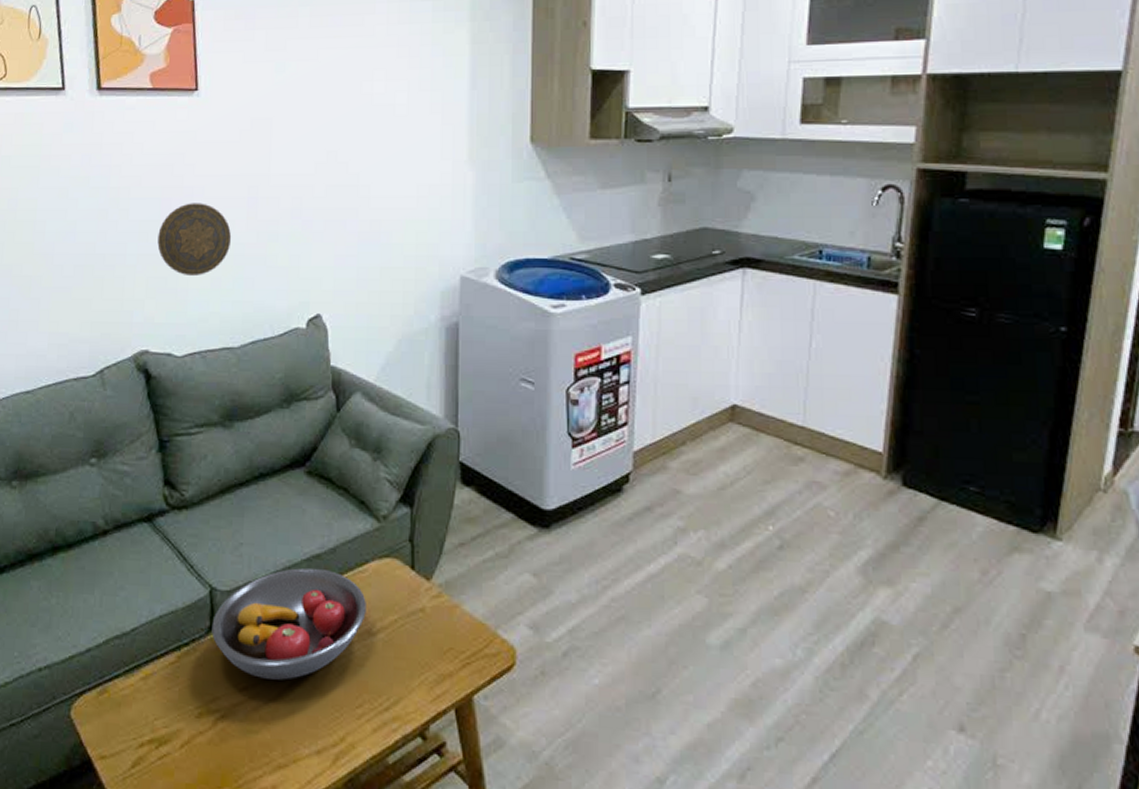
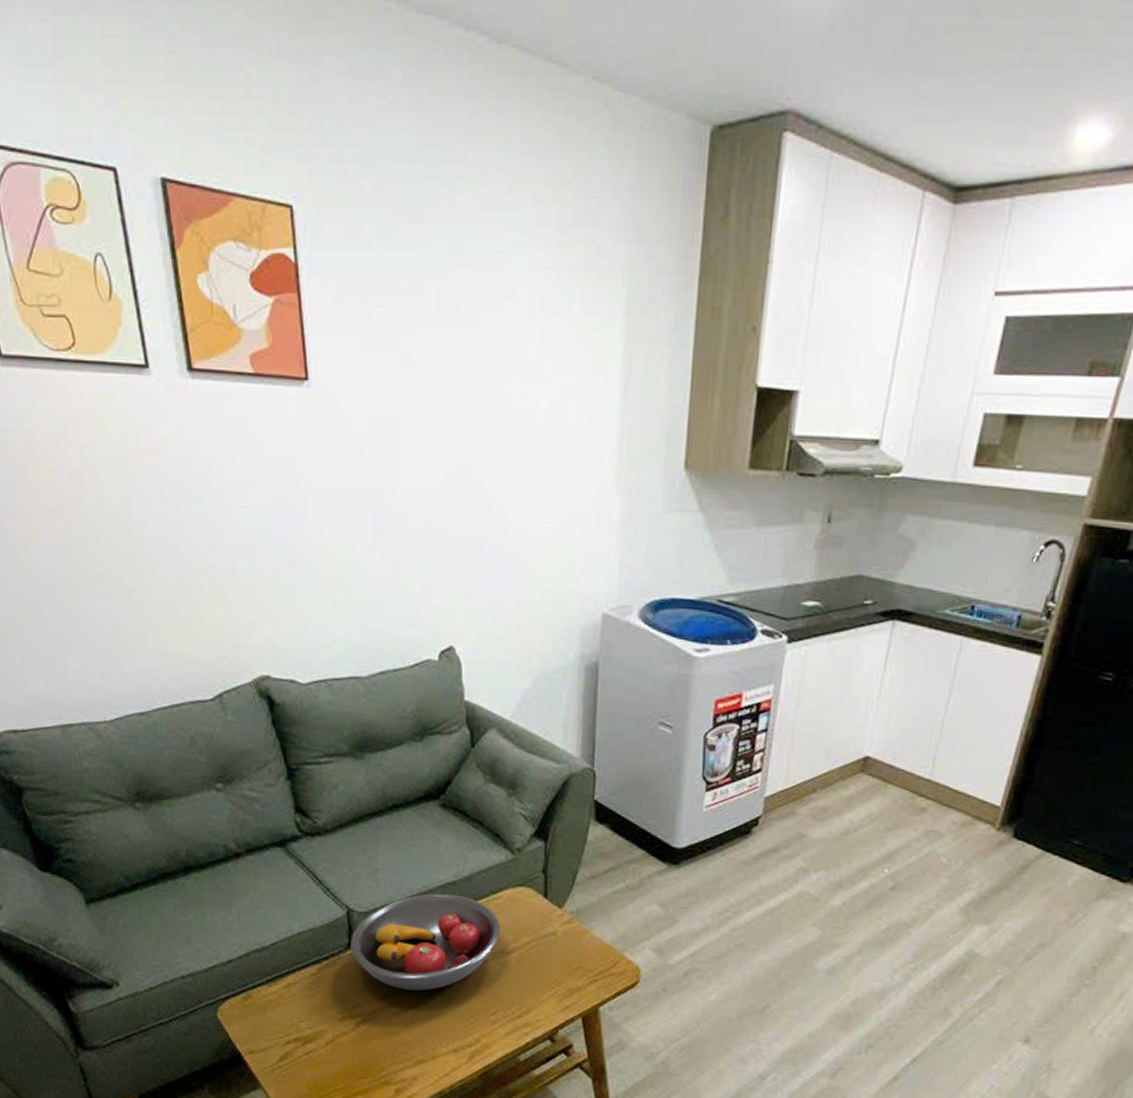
decorative plate: present [157,203,232,277] -> none [272,515,355,599]

